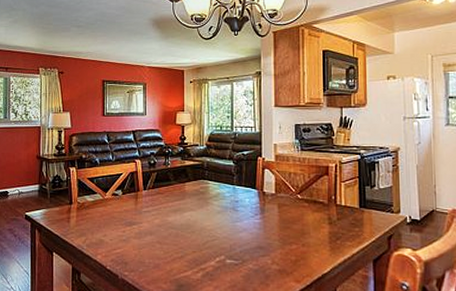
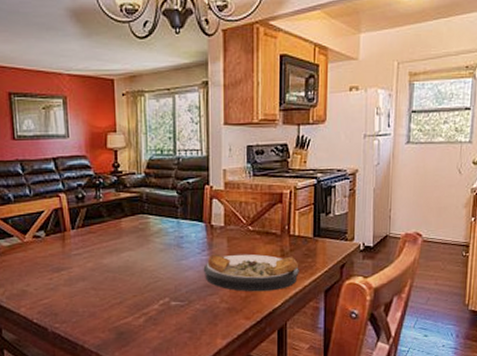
plate: none [256,218,347,257] -> present [203,253,299,292]

